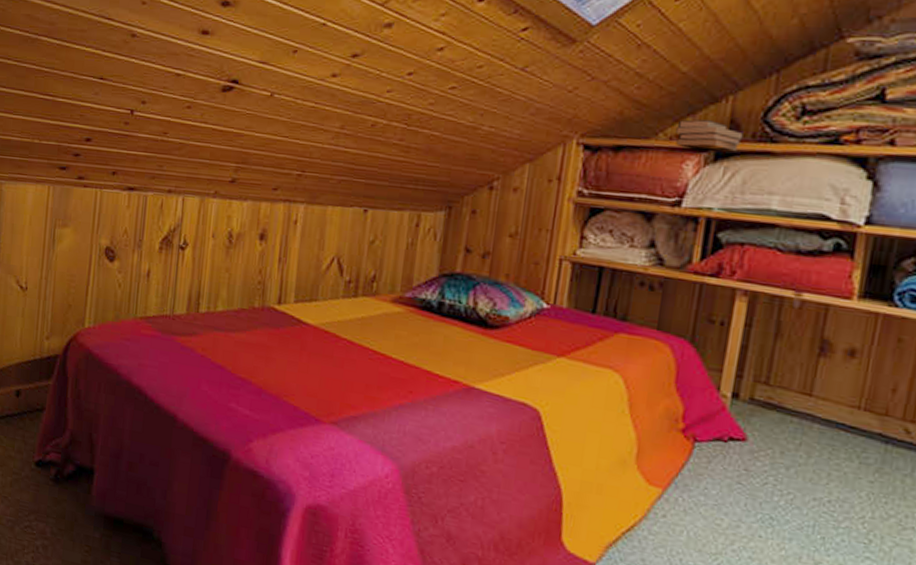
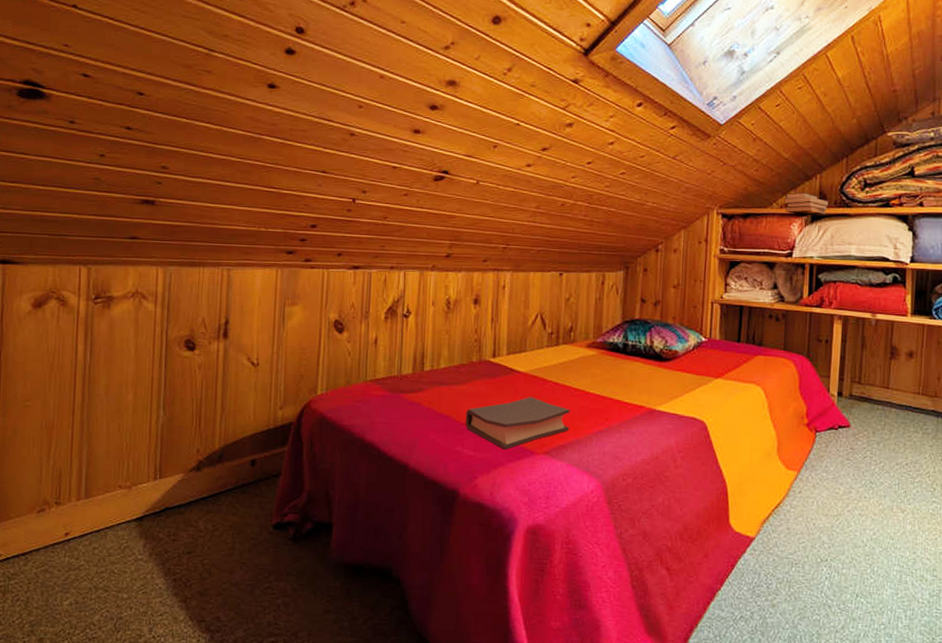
hardback book: none [241,354,366,414] -> present [465,397,570,450]

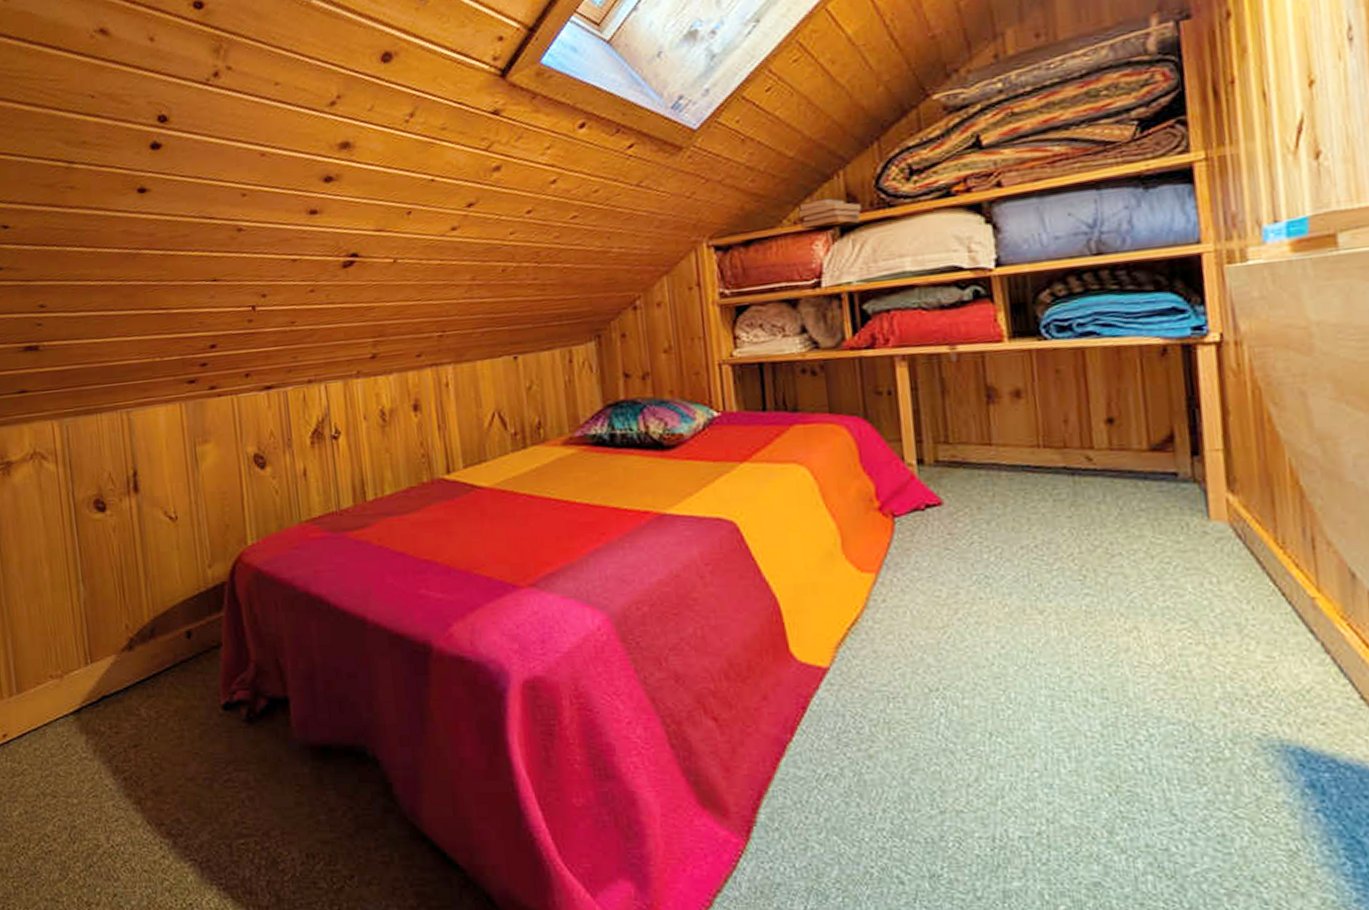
hardback book: present [465,397,570,450] -> none [424,517,557,588]

